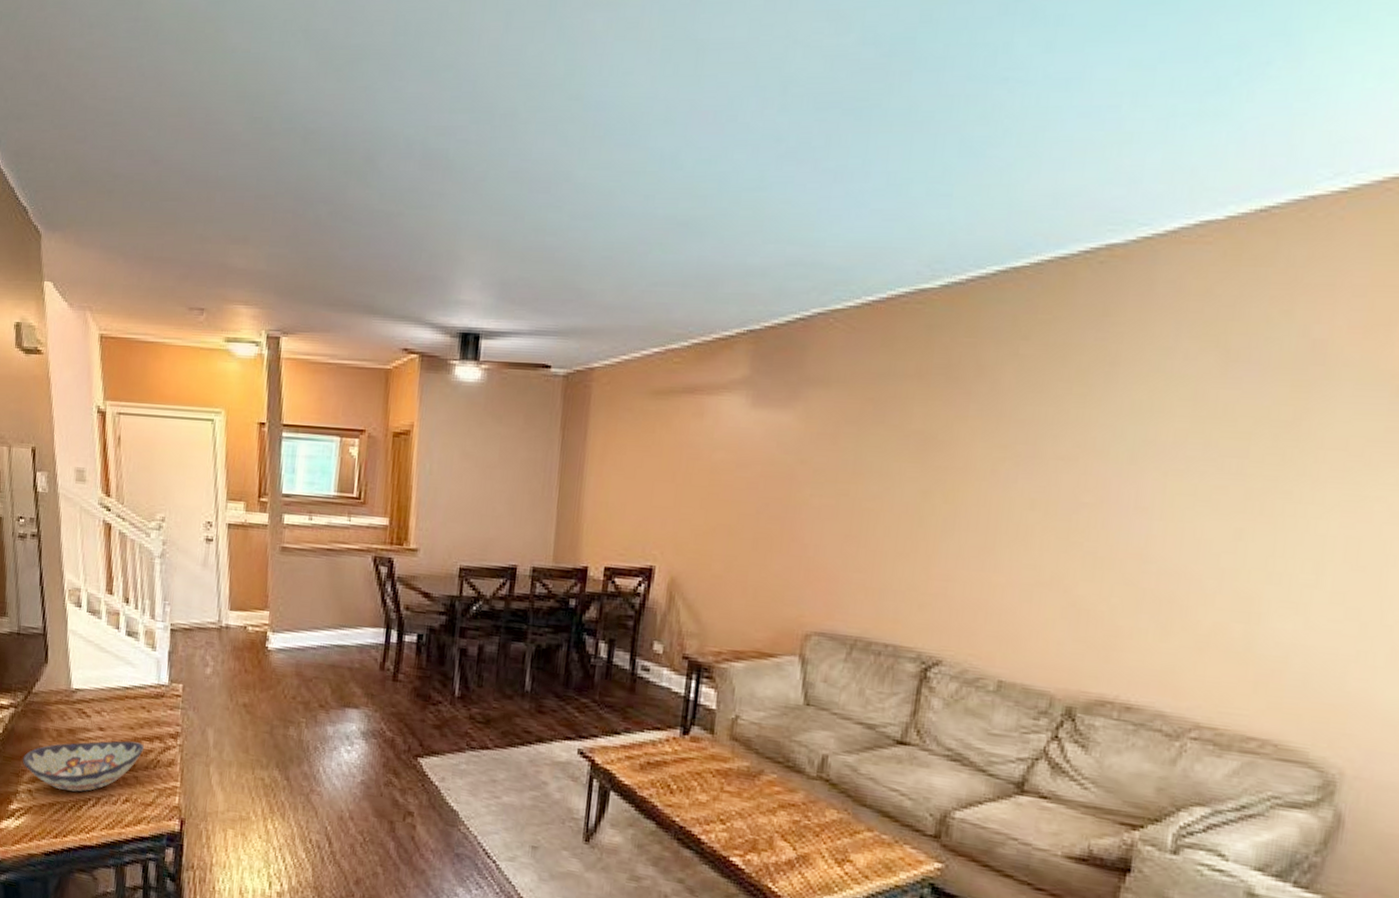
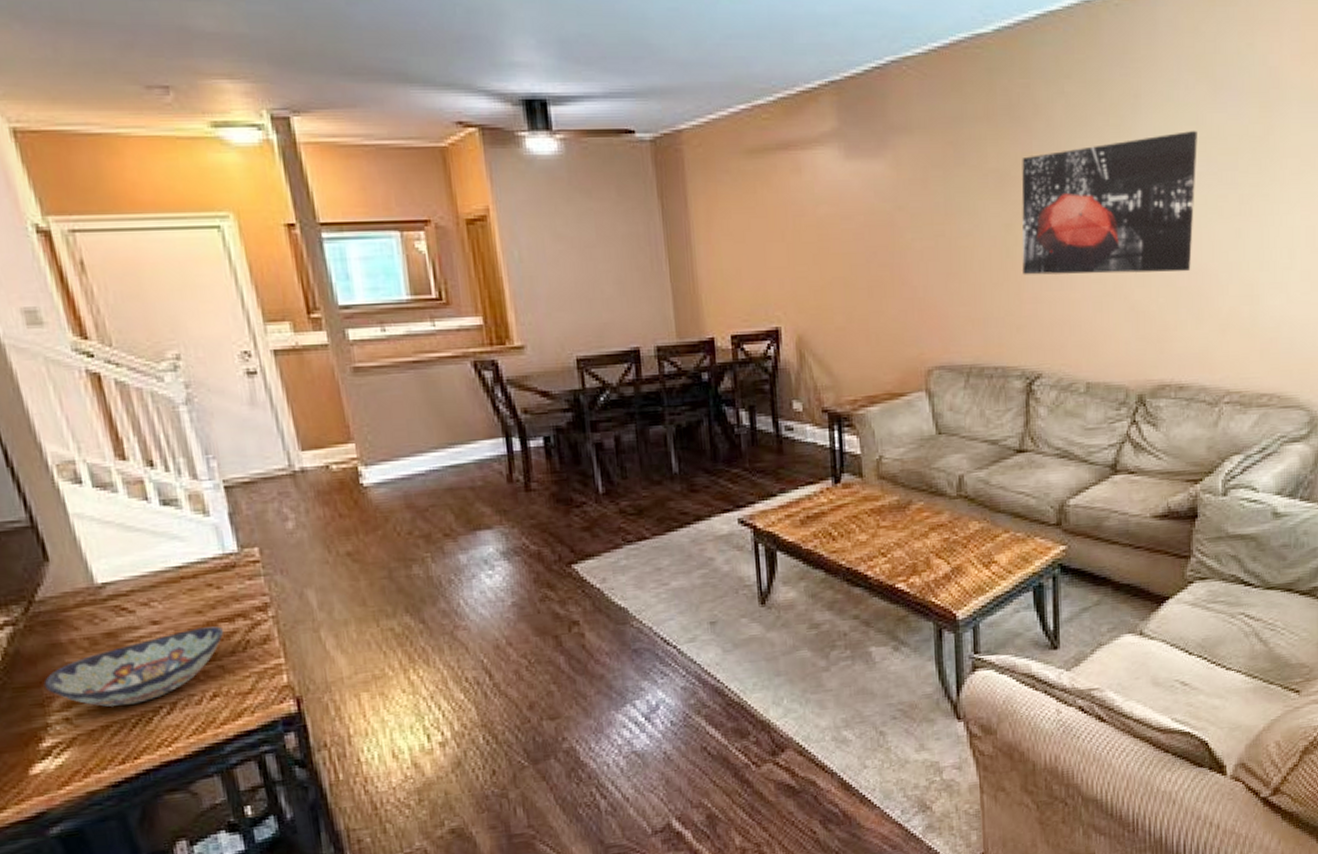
wall art: none [935,407,1194,572] -> present [1021,131,1197,275]

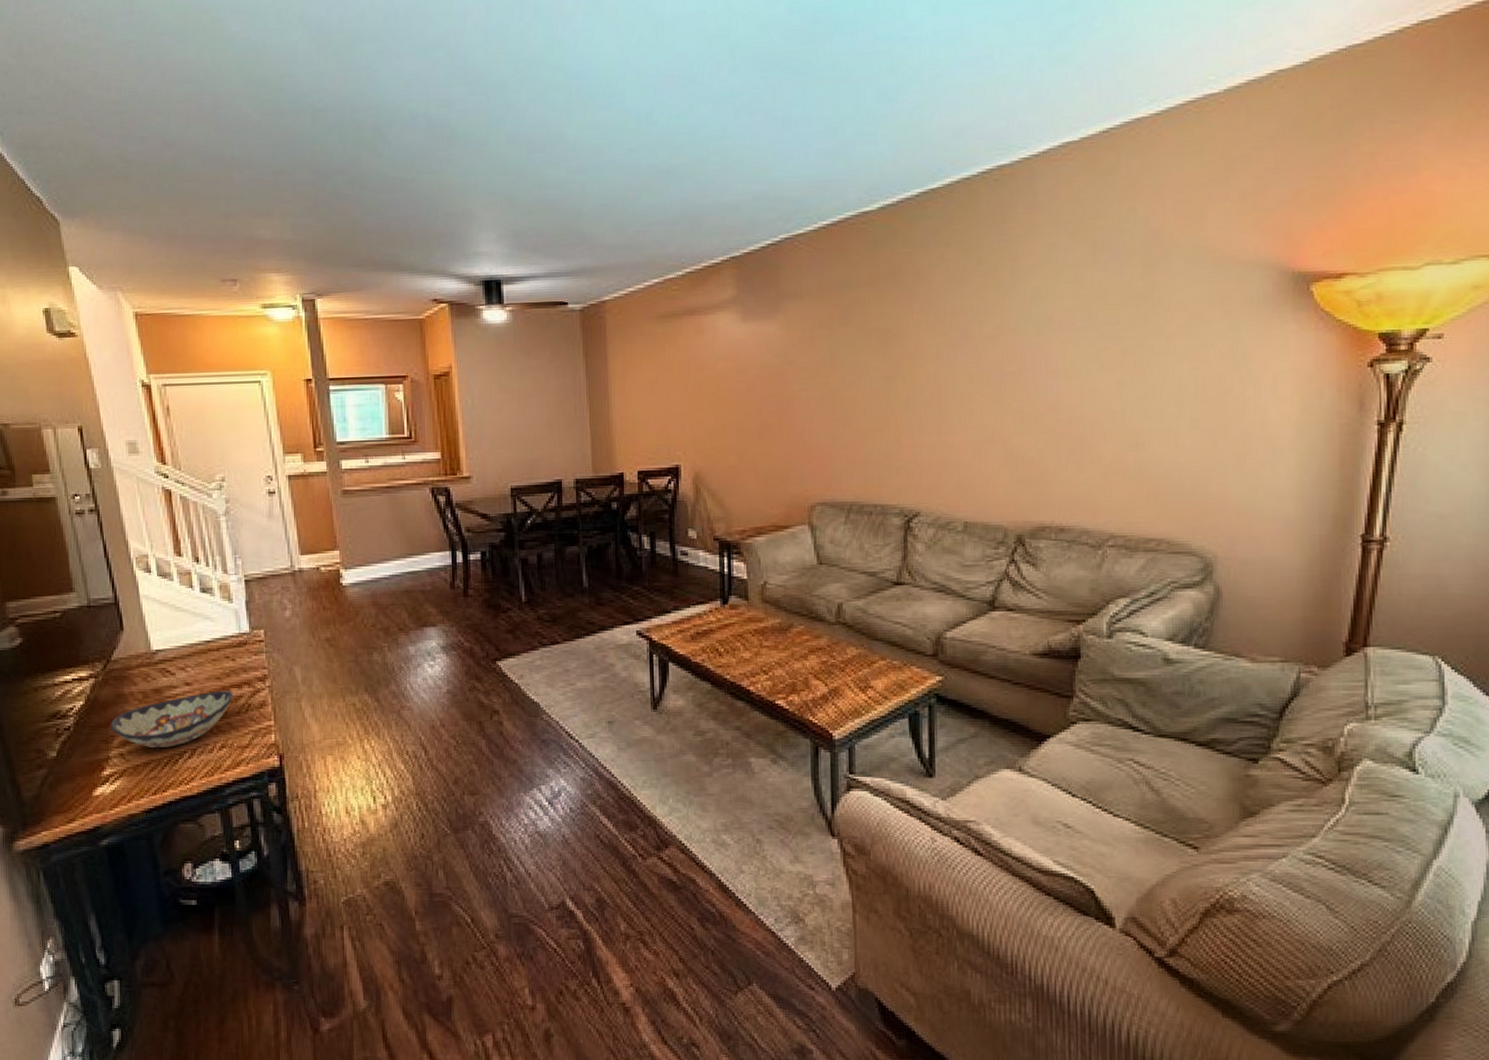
wall art: present [1021,131,1197,275] -> none [902,289,1077,422]

